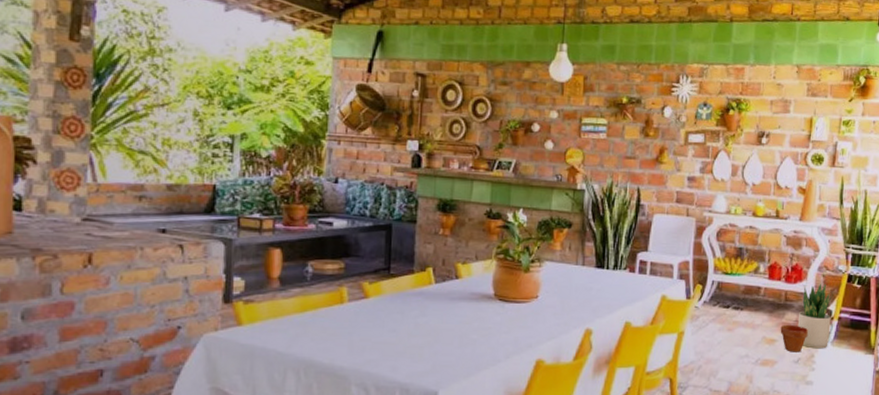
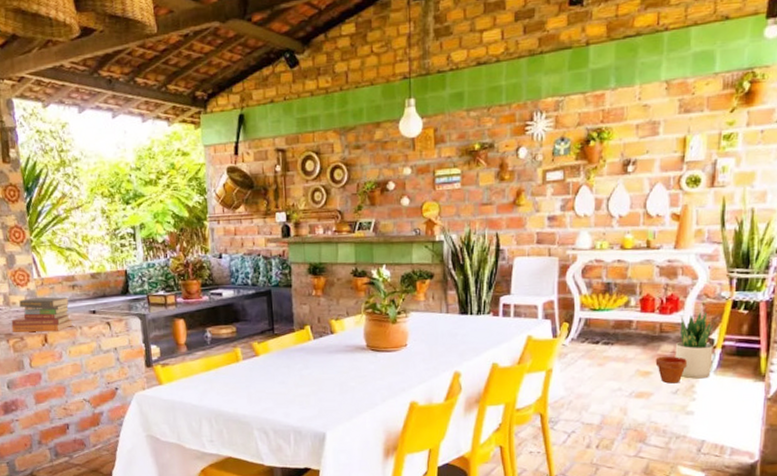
books: none [43,205,132,251] -> present [11,297,73,333]

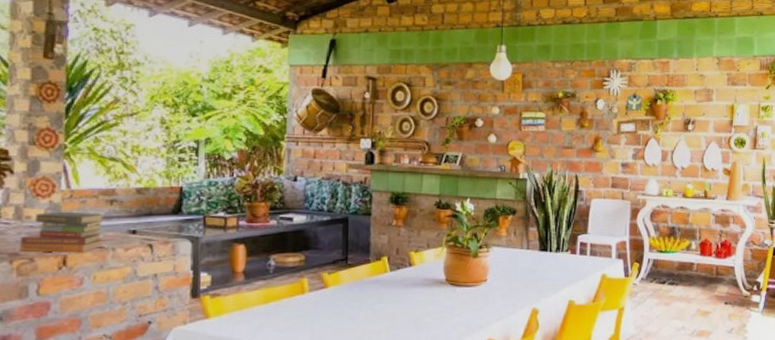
flower pot: present [655,356,688,384] -> none [713,297,740,323]
planter: present [674,313,713,379] -> none [729,258,760,319]

